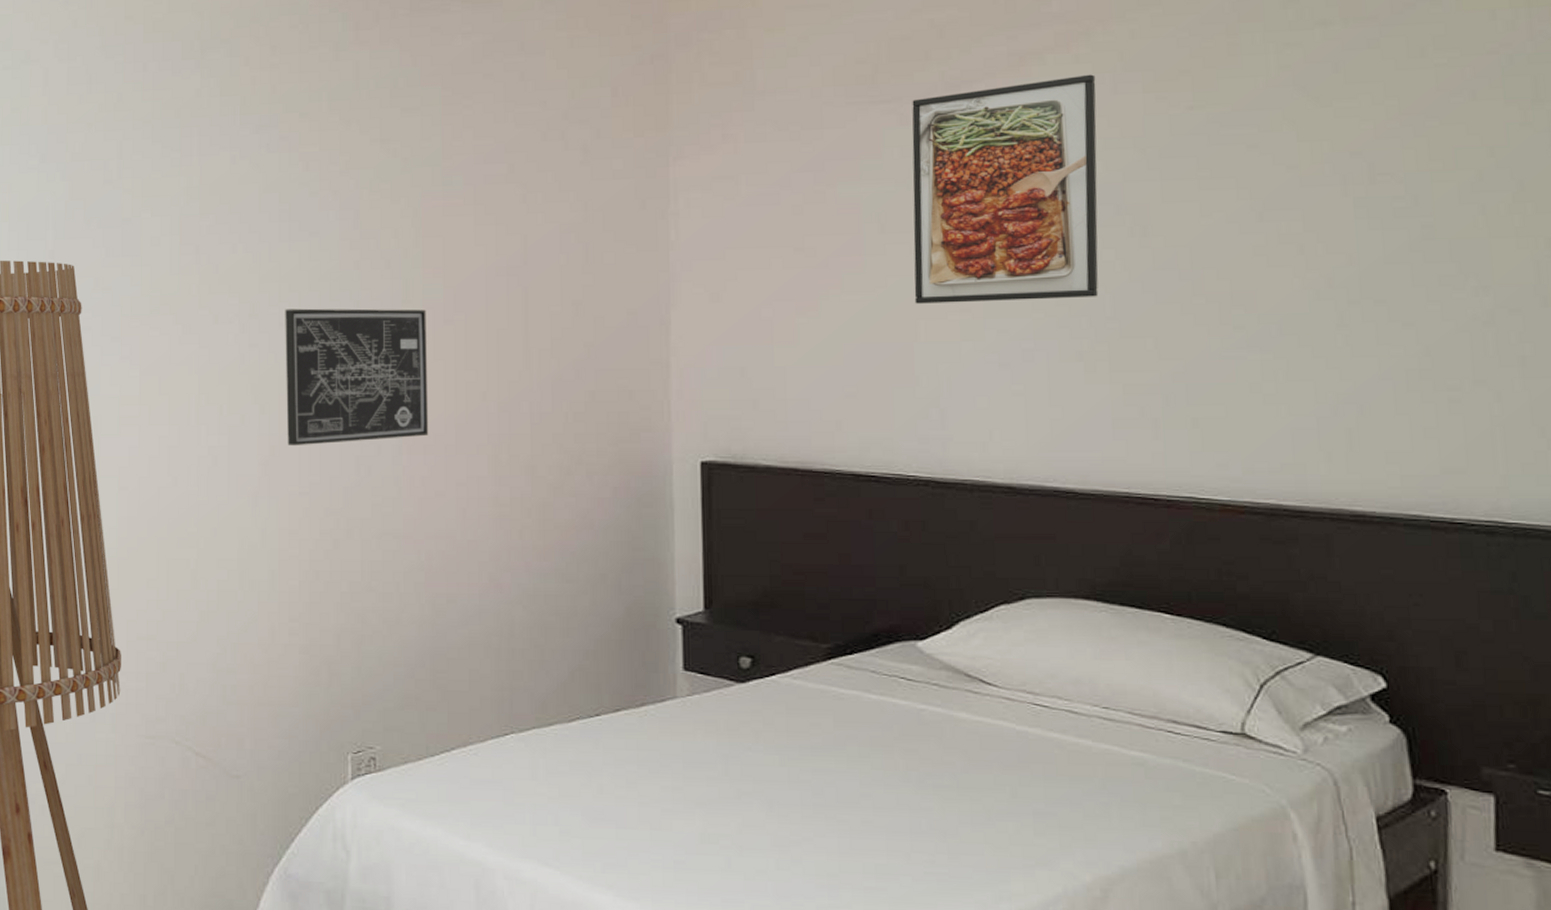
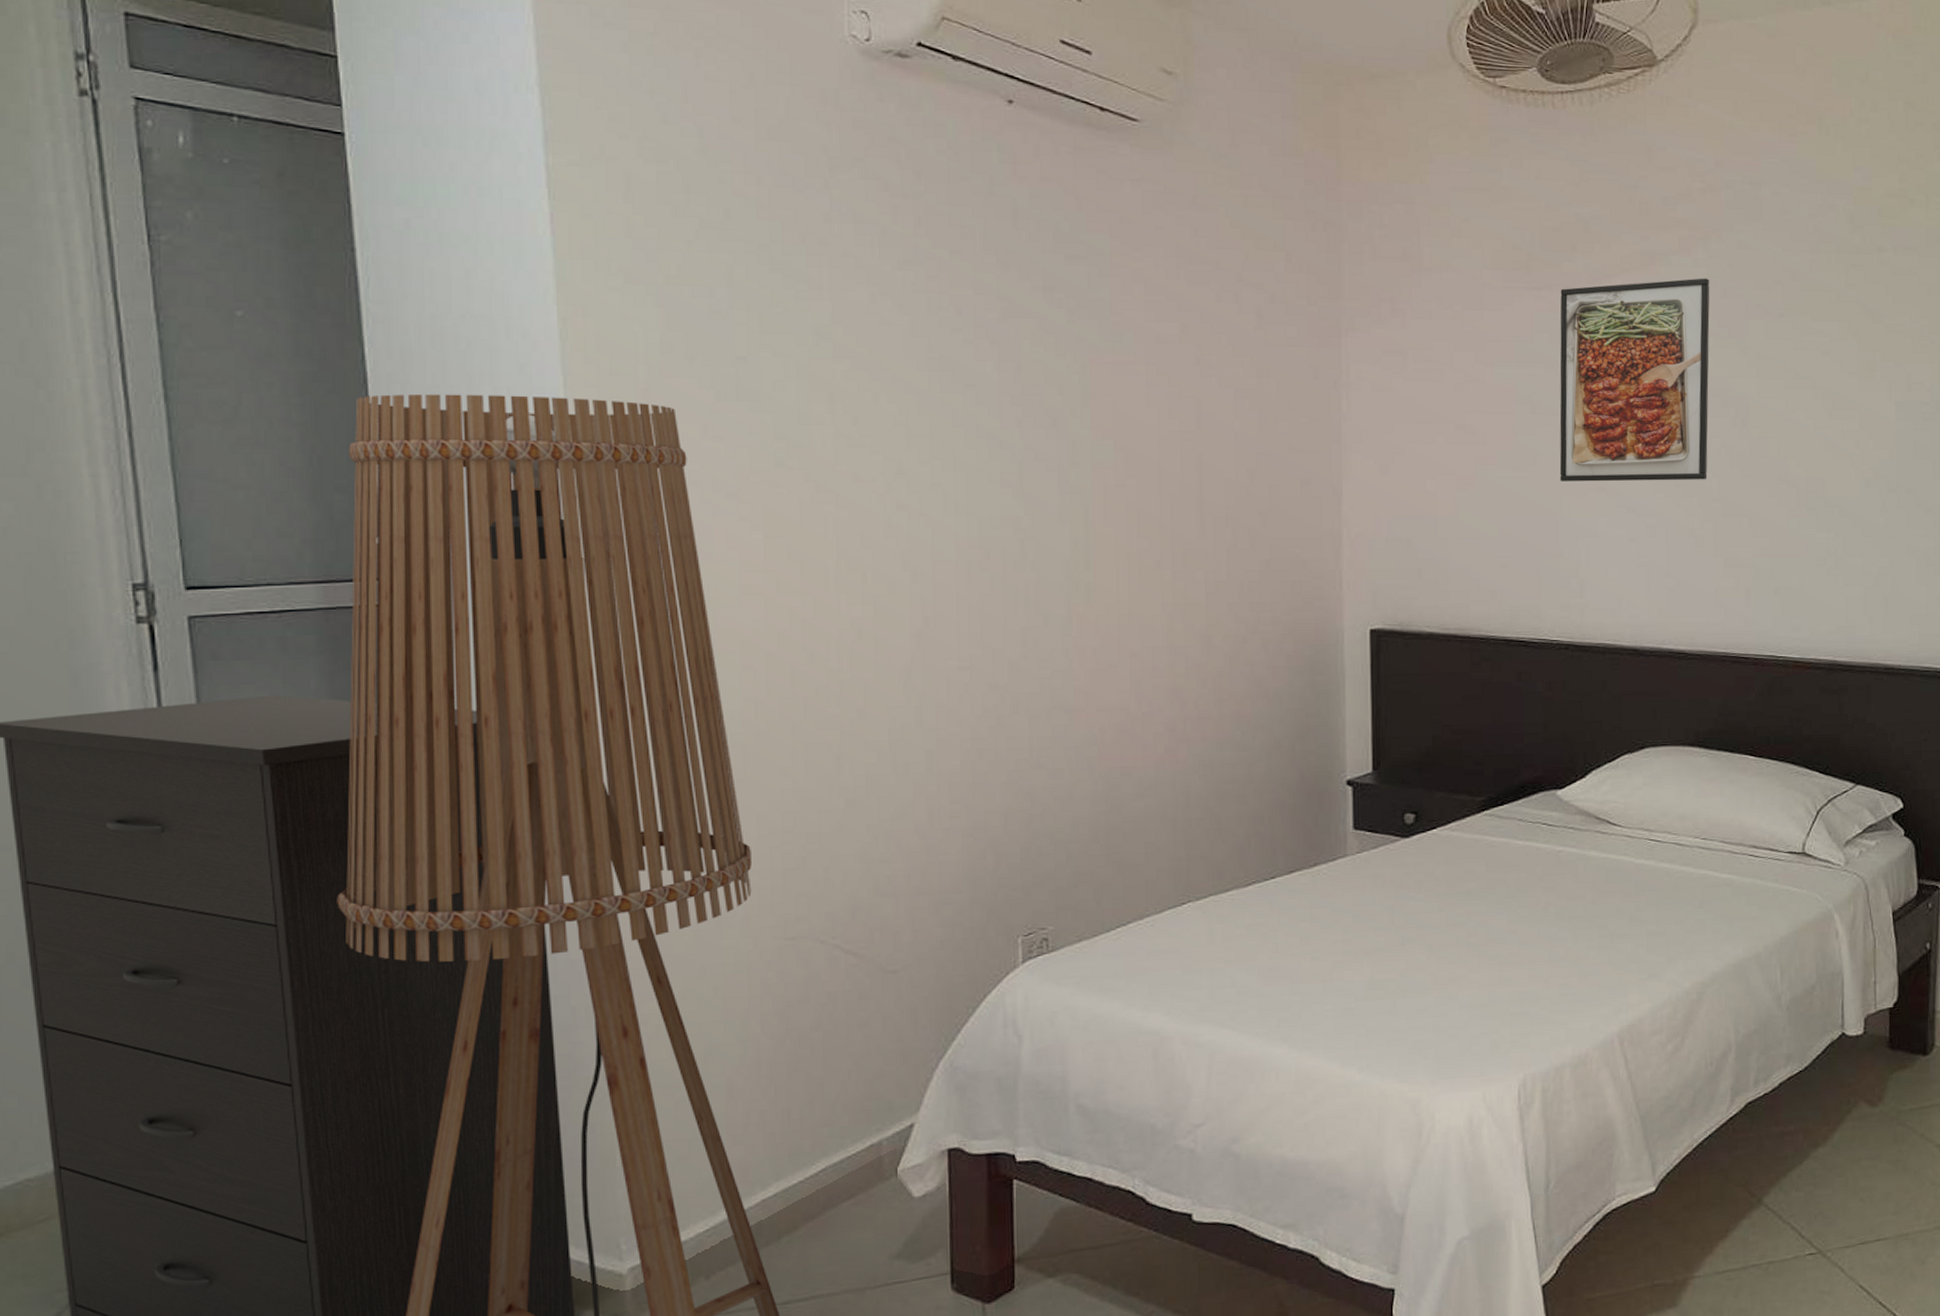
wall art: present [285,308,429,446] -> none [938,467,1100,617]

